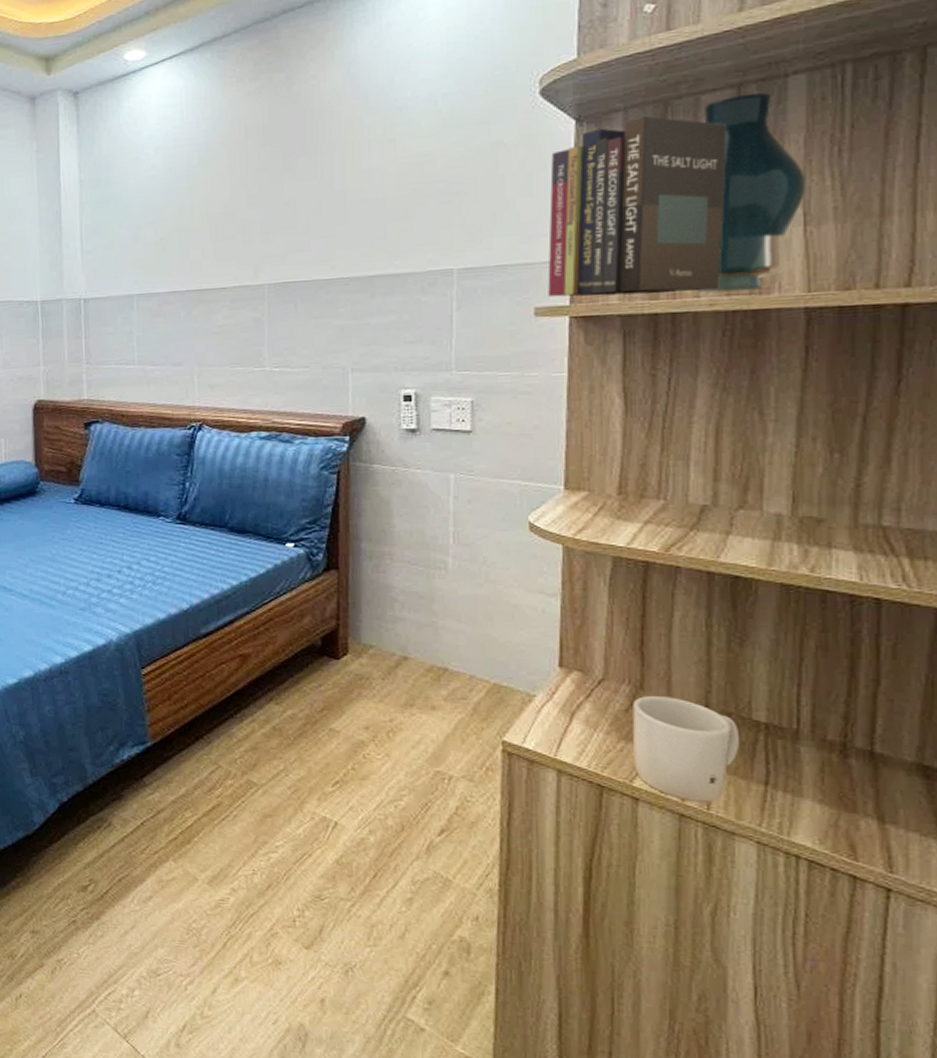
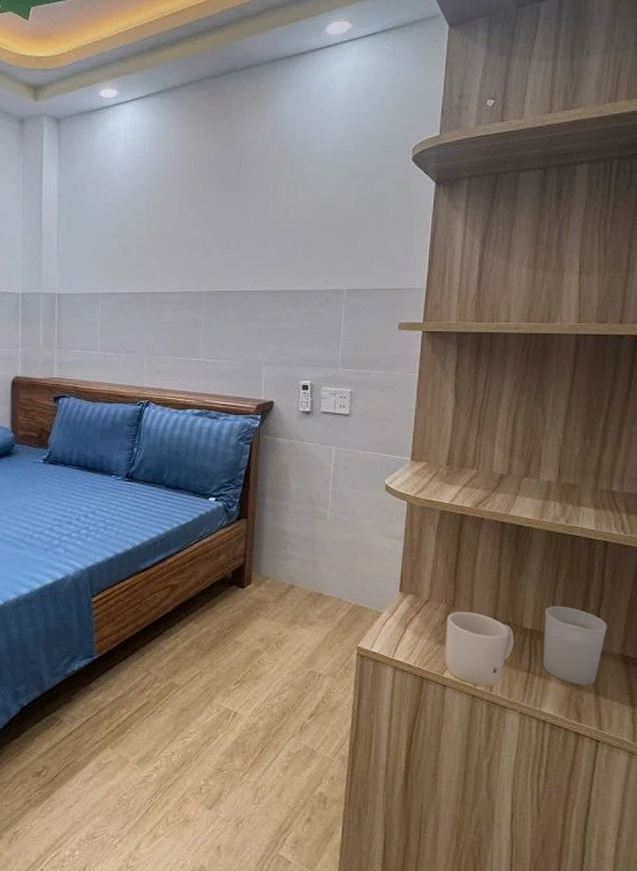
books: present [548,115,727,297] -> none [409,184,535,318]
vase: present [698,93,807,293] -> none [508,175,583,319]
candle holder: none [787,690,892,807] -> present [543,605,608,686]

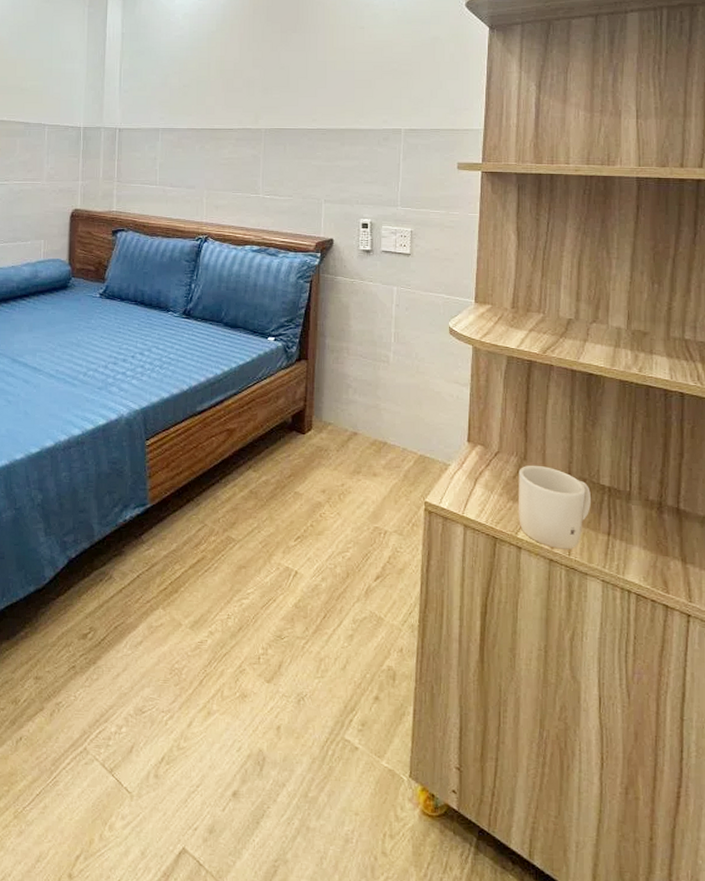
candle holder: present [543,605,608,686] -> none [623,461,691,552]

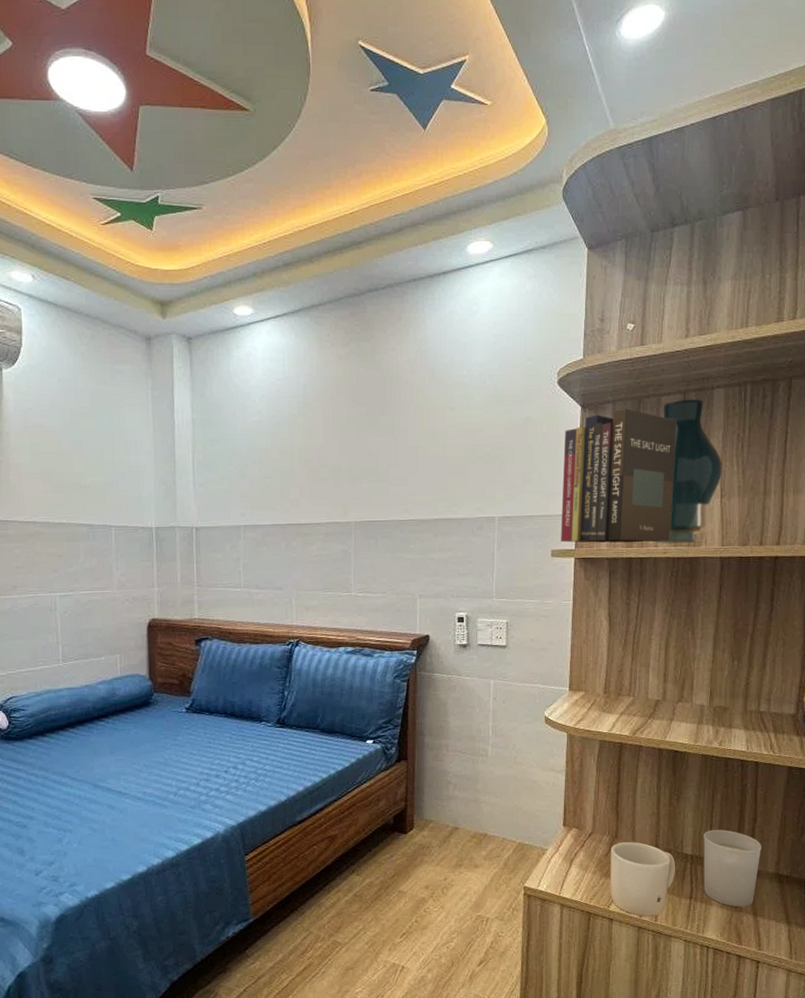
books: none [467,30,588,160] -> present [561,408,677,543]
vase: none [568,23,639,162] -> present [657,400,723,544]
candle holder: none [623,461,691,552] -> present [703,829,763,908]

